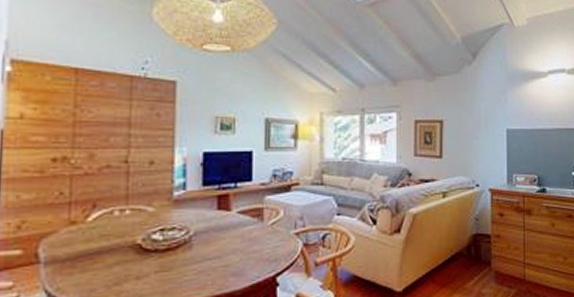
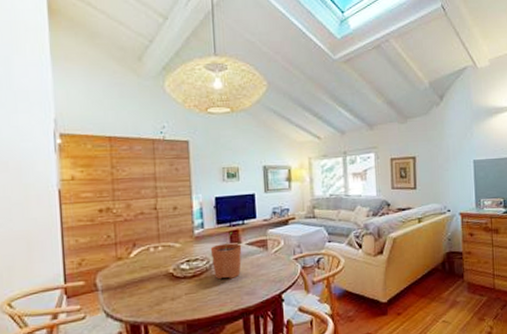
plant pot: none [192,197,232,255] -> present [210,232,242,280]

